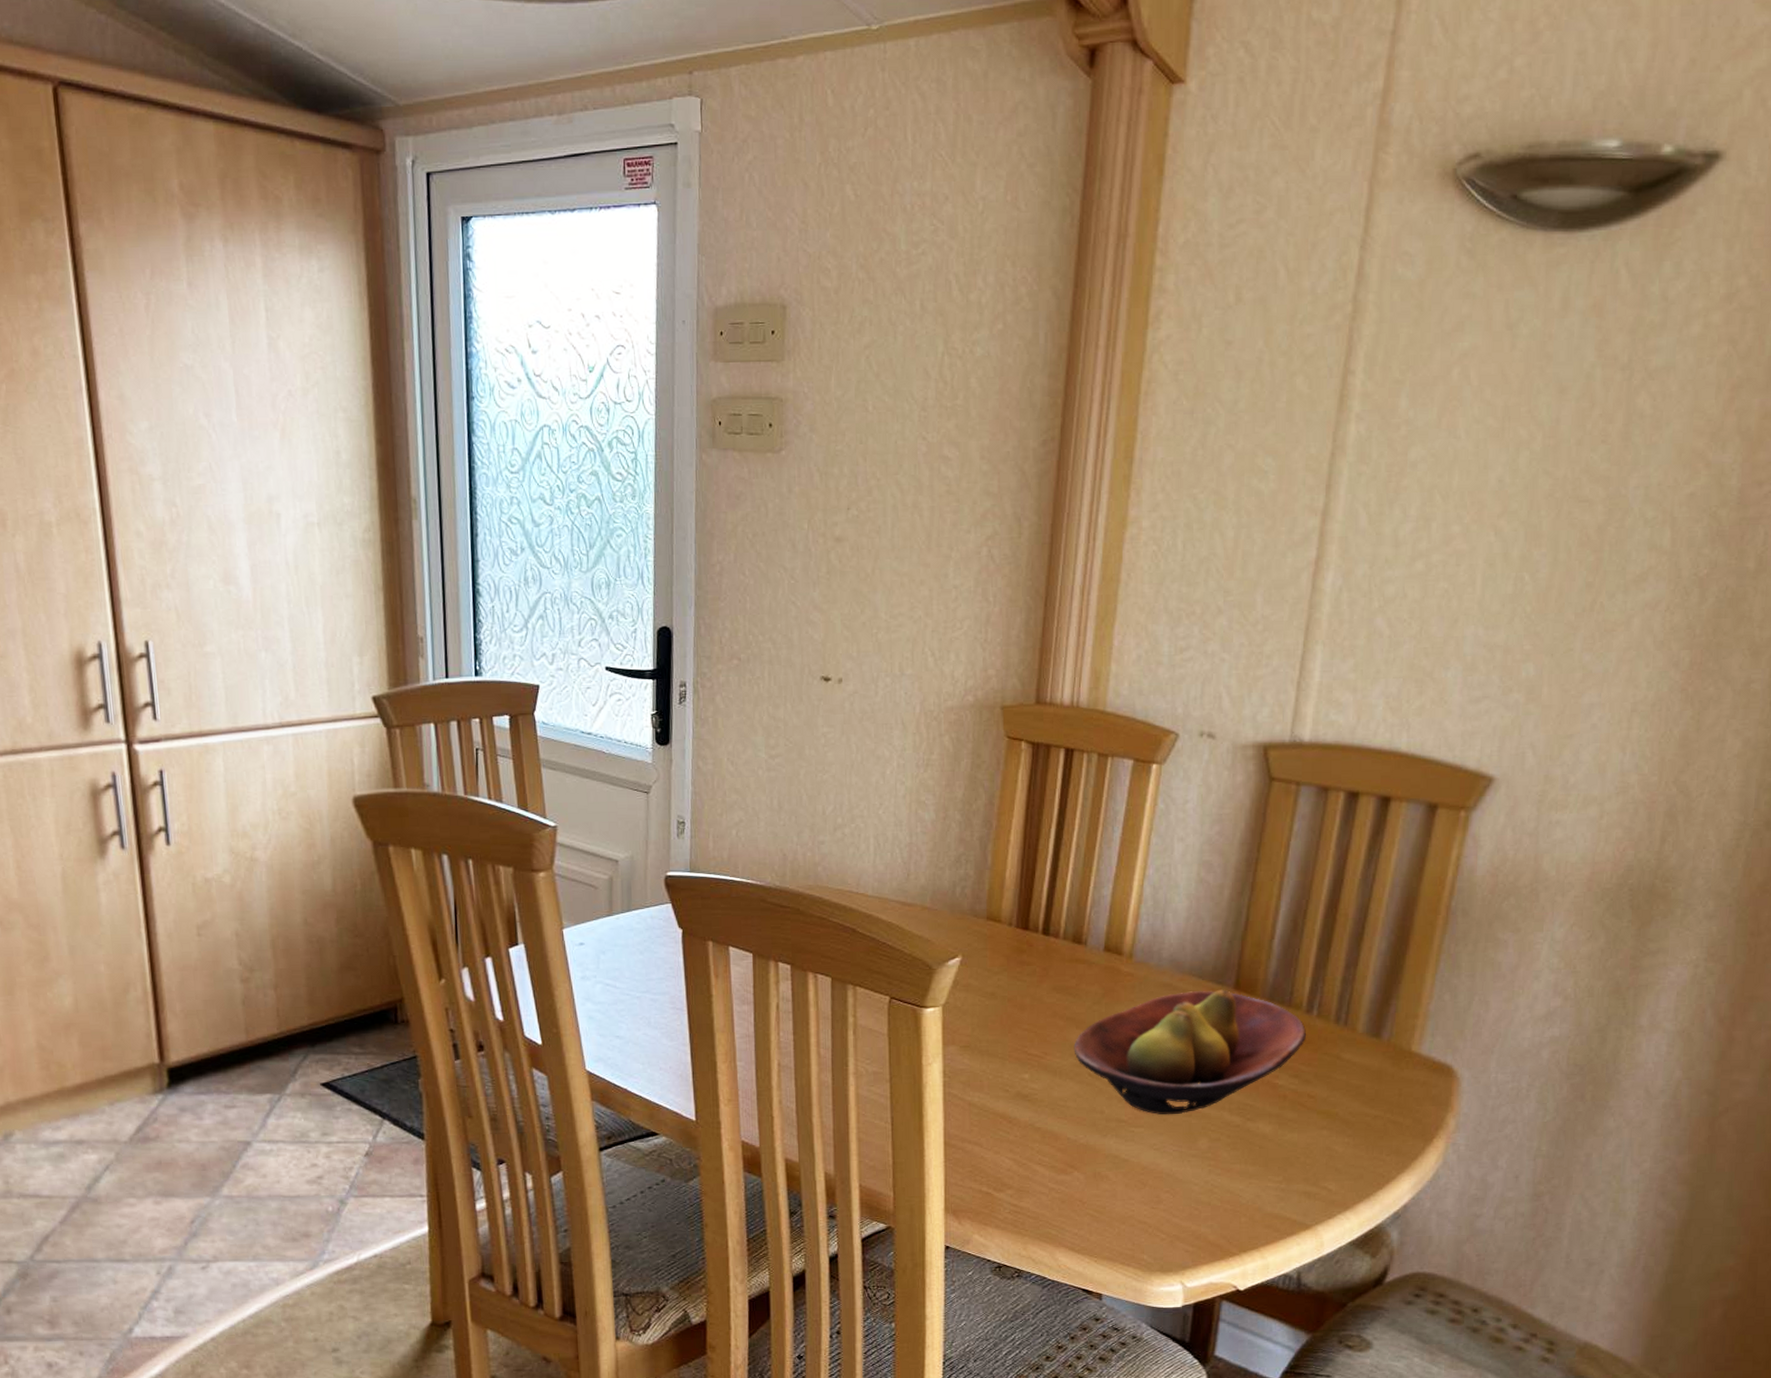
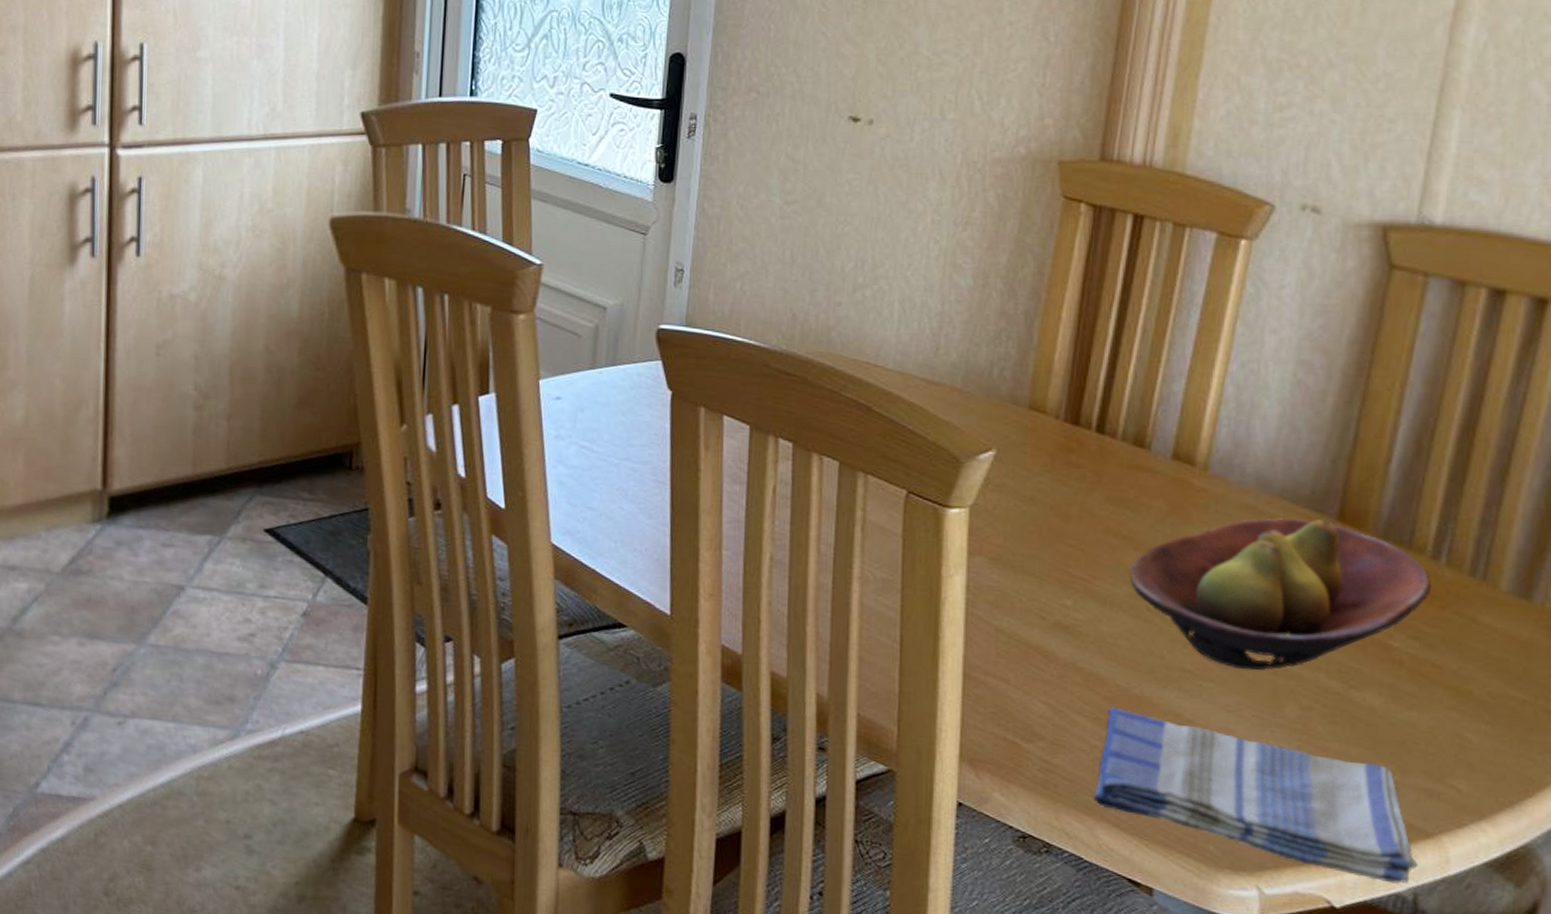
dish towel: none [1053,1156,1301,1267] -> present [1093,706,1418,884]

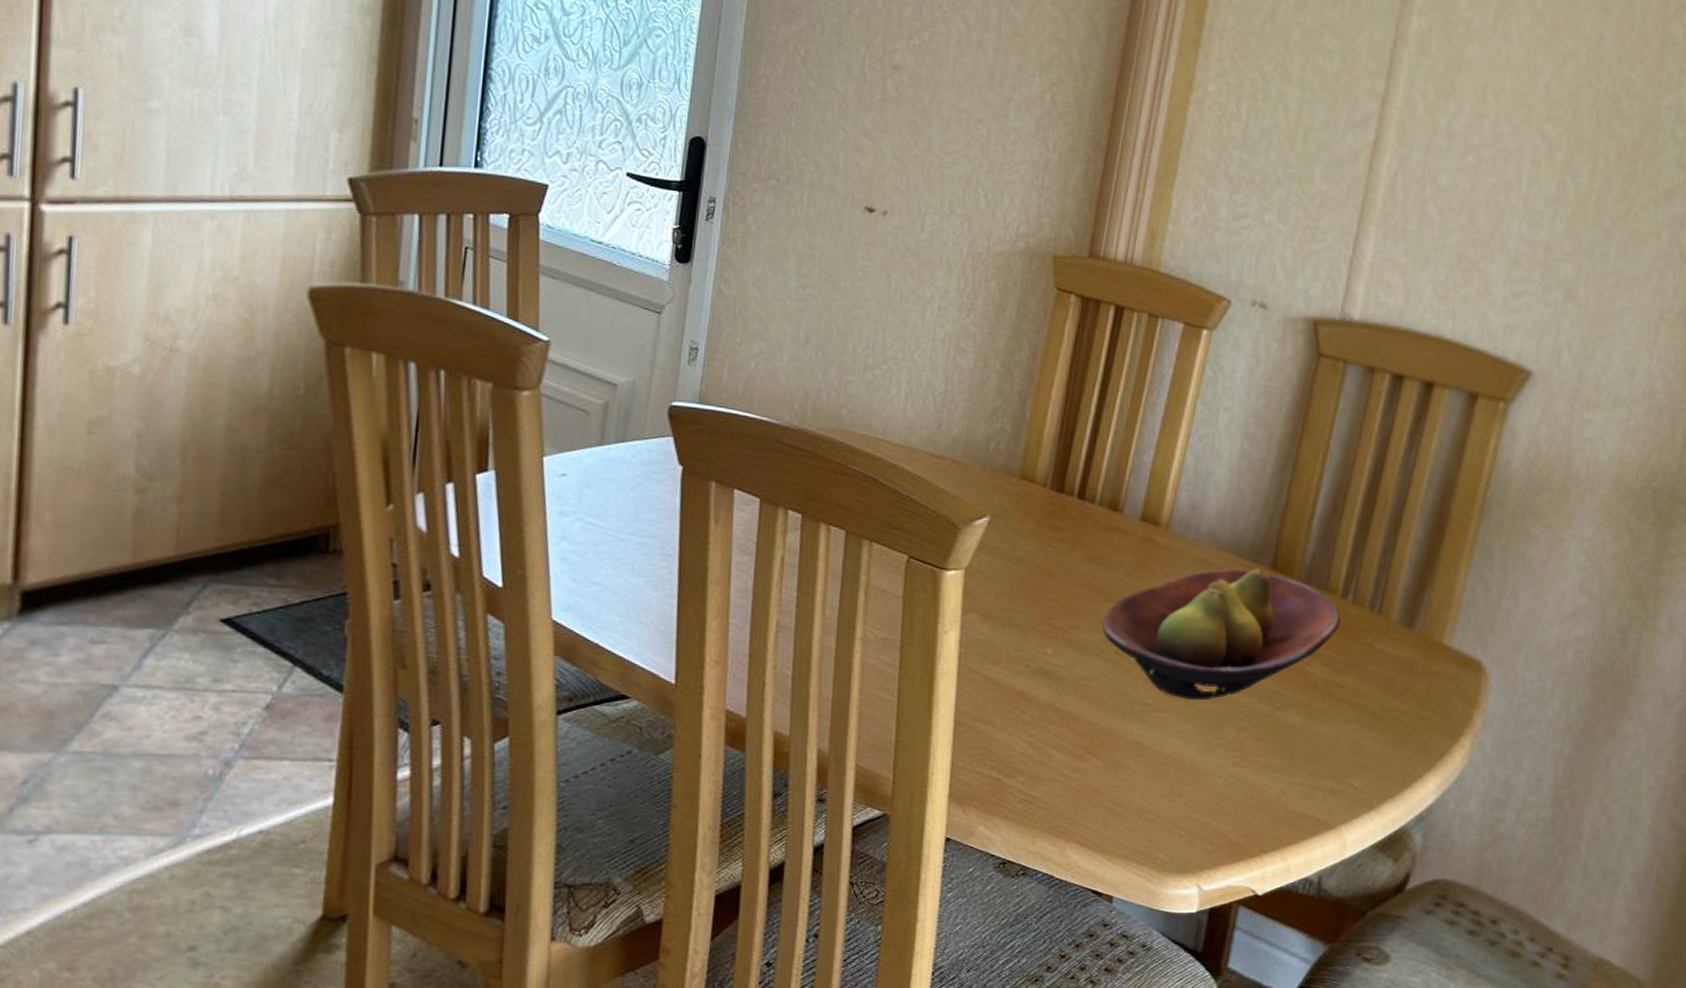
dish towel: present [1093,706,1418,884] -> none [1065,740,1323,870]

